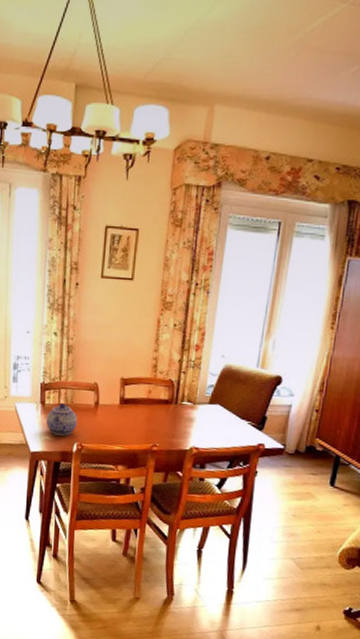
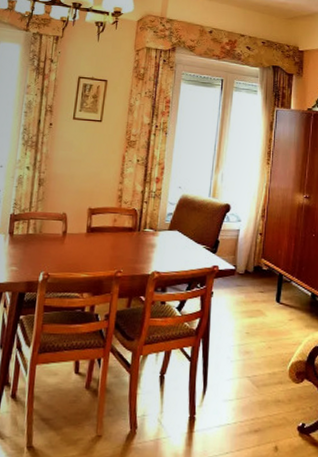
teapot: present [46,403,77,436] -> none [13,233,45,266]

